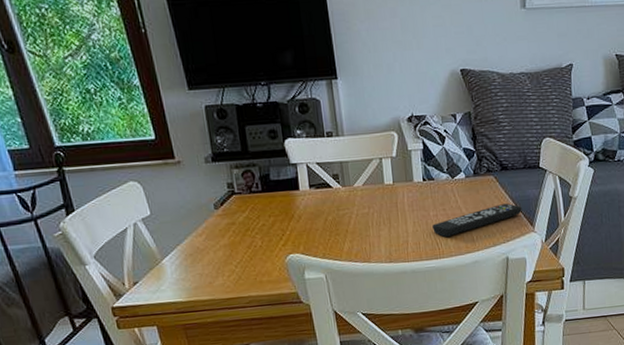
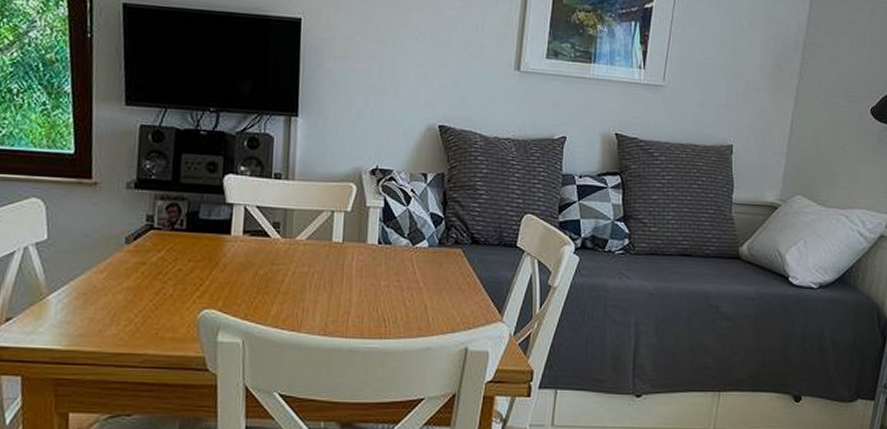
remote control: present [432,203,522,237] -> none [381,283,491,313]

